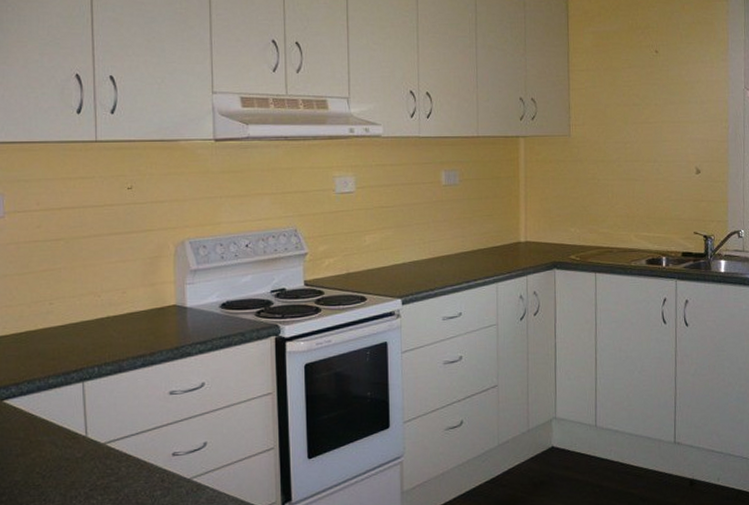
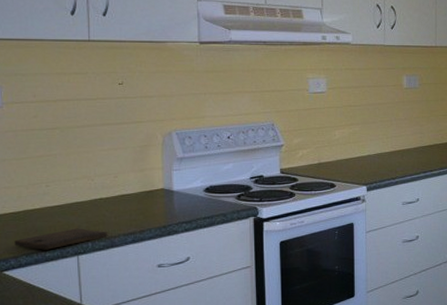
cutting board: none [15,351,115,376] -> present [14,228,107,250]

